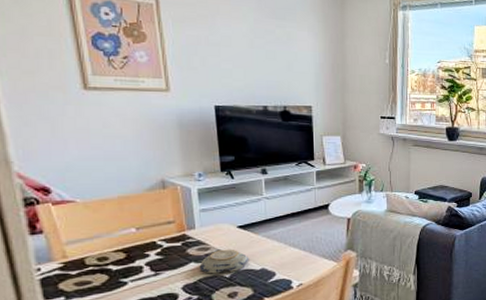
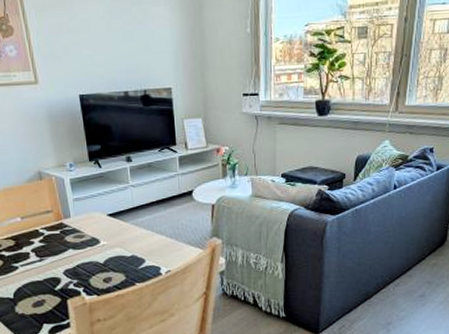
decorative bowl: present [199,249,250,274] -> none [76,236,120,260]

